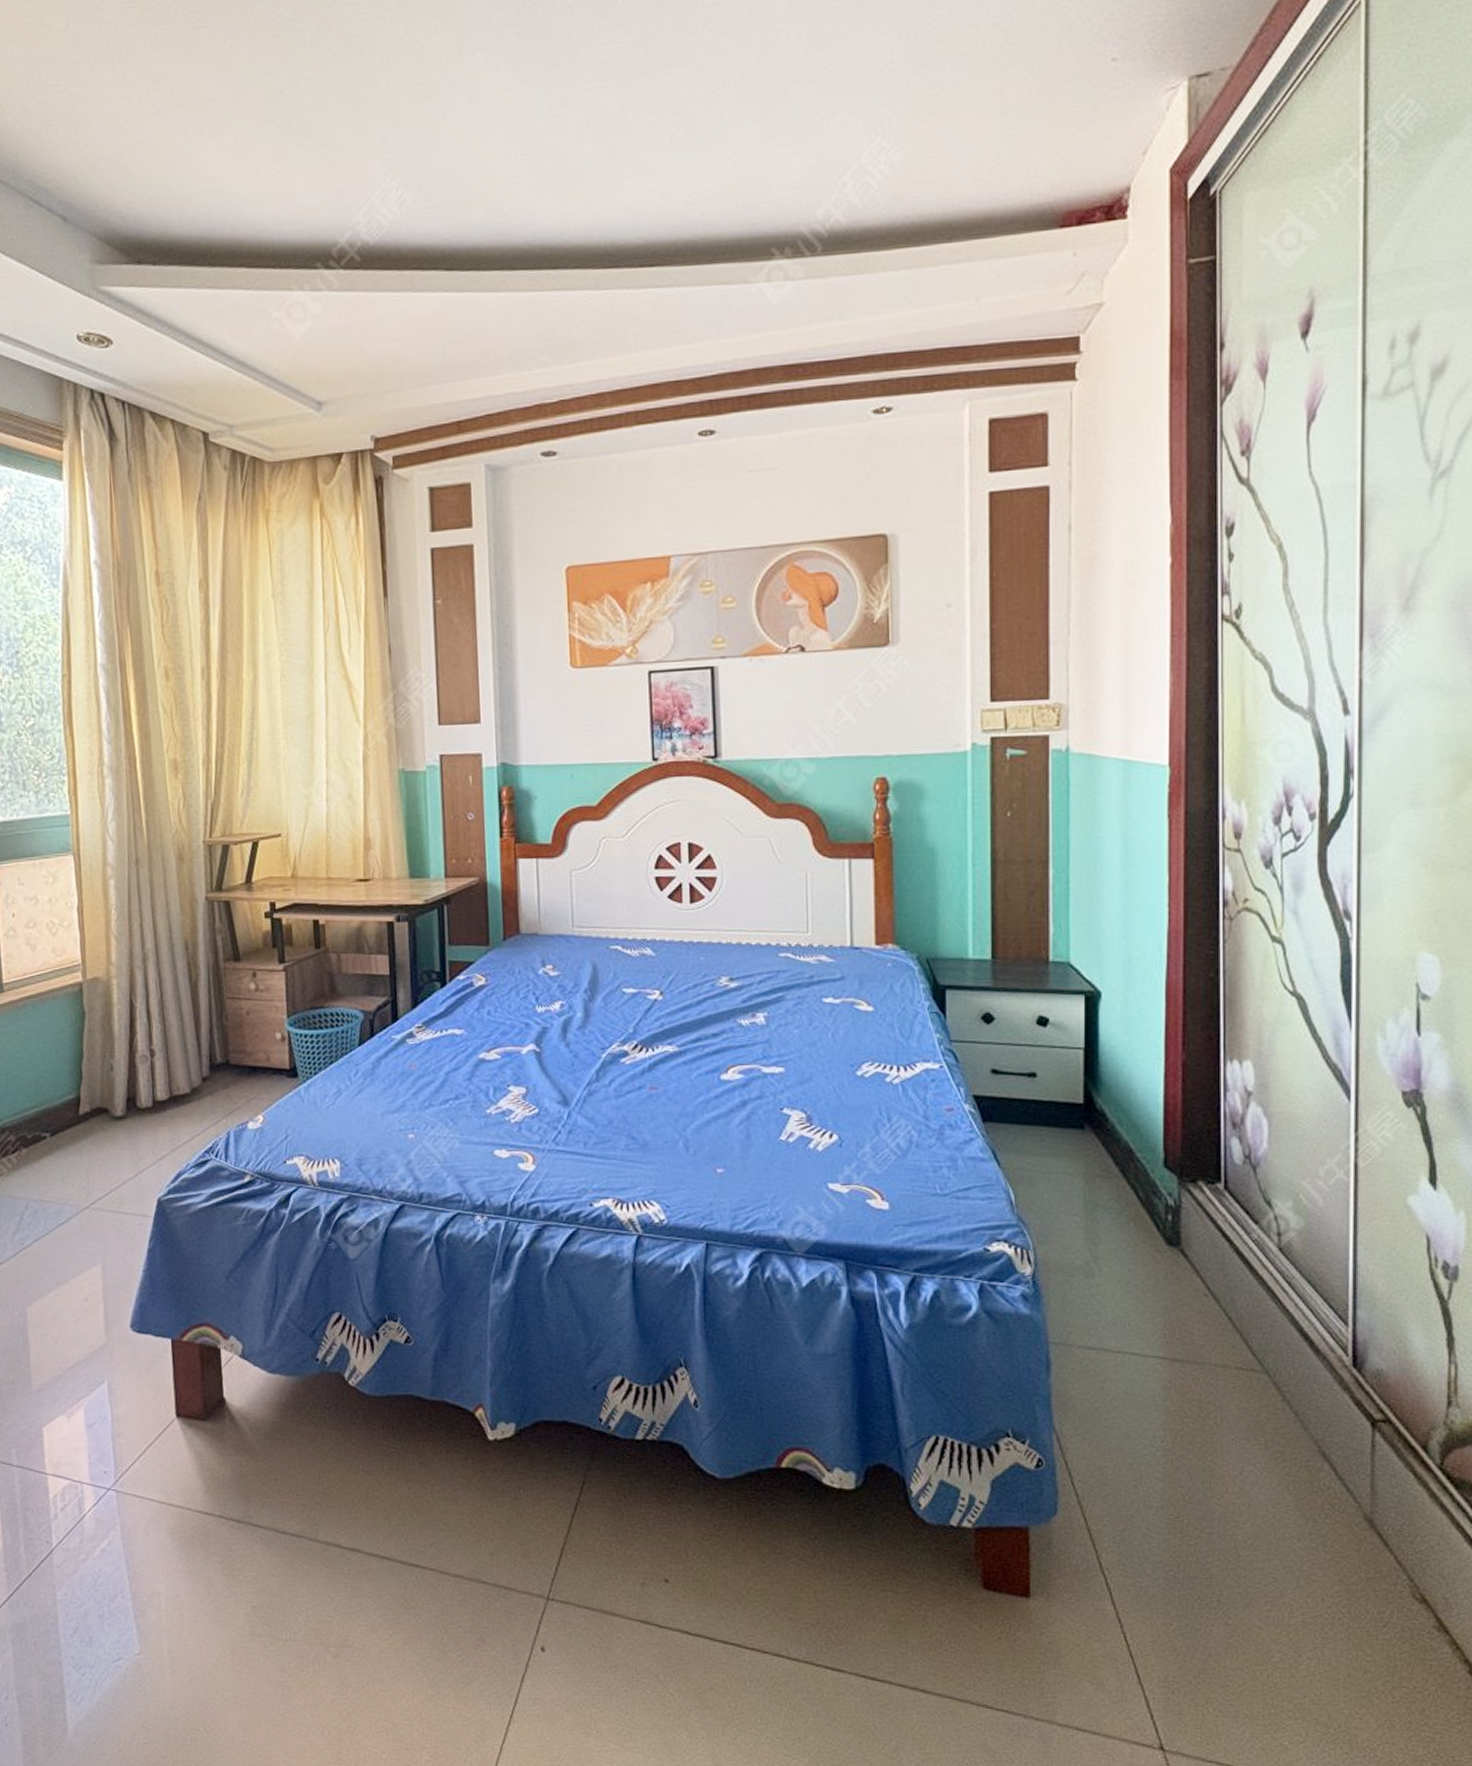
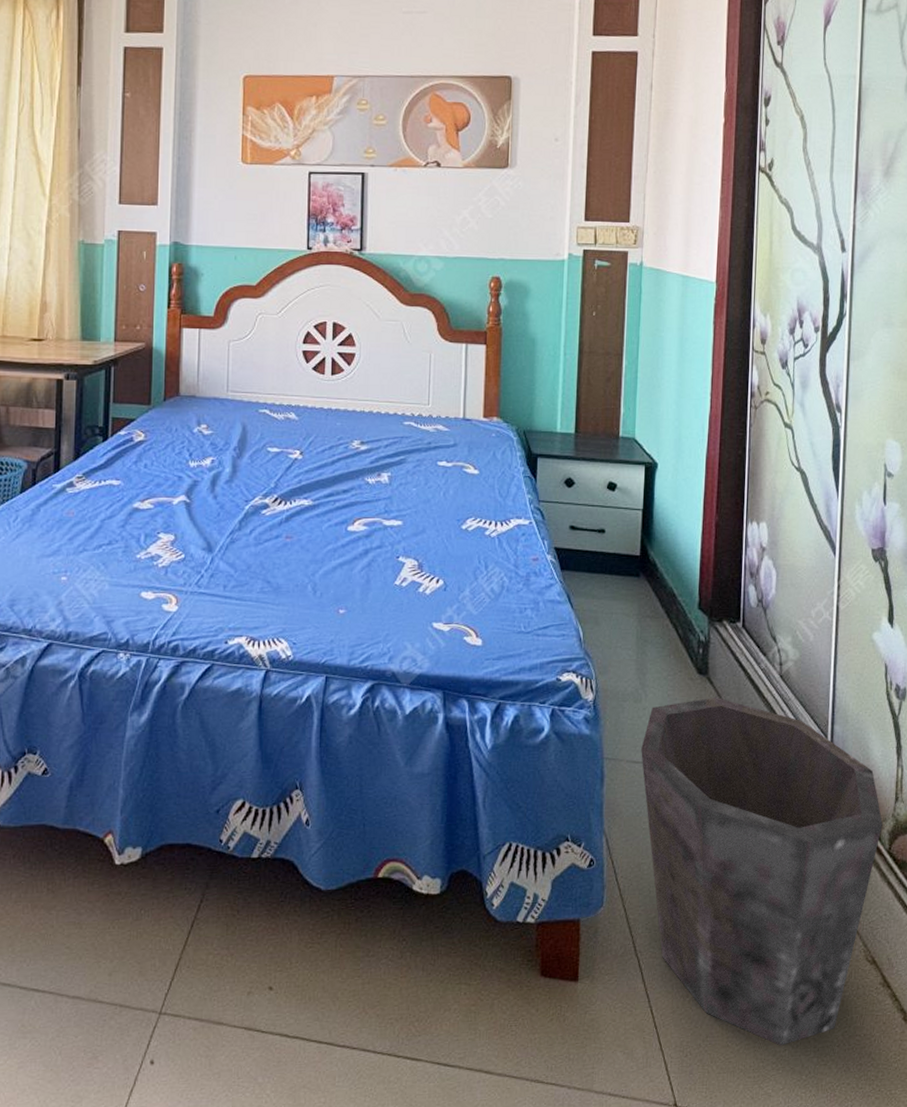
waste bin: none [1097,1272,1430,1691] -> present [641,696,883,1046]

